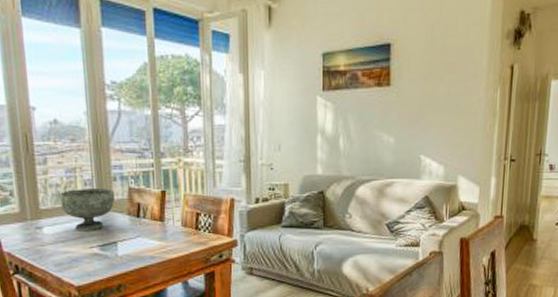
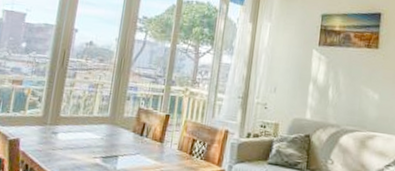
decorative bowl: present [60,188,115,232] -> none [78,102,127,143]

